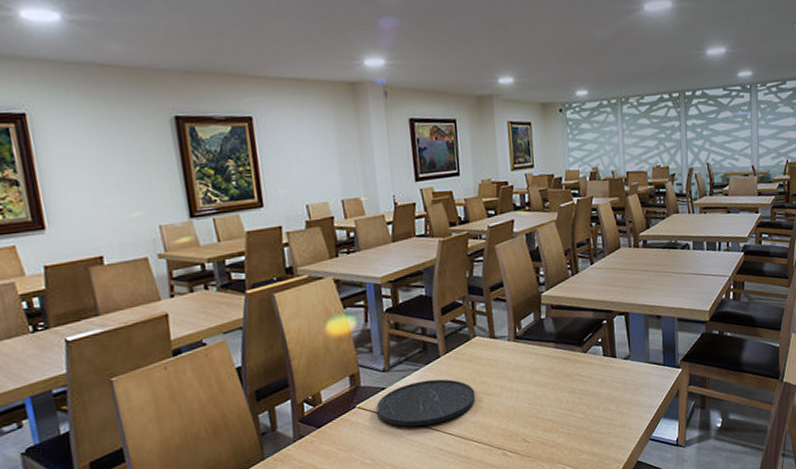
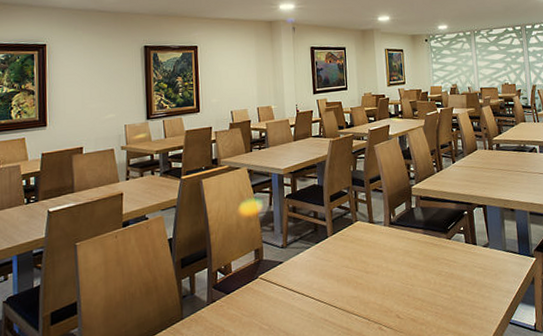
plate: present [376,379,476,427] -> none [275,256,357,298]

